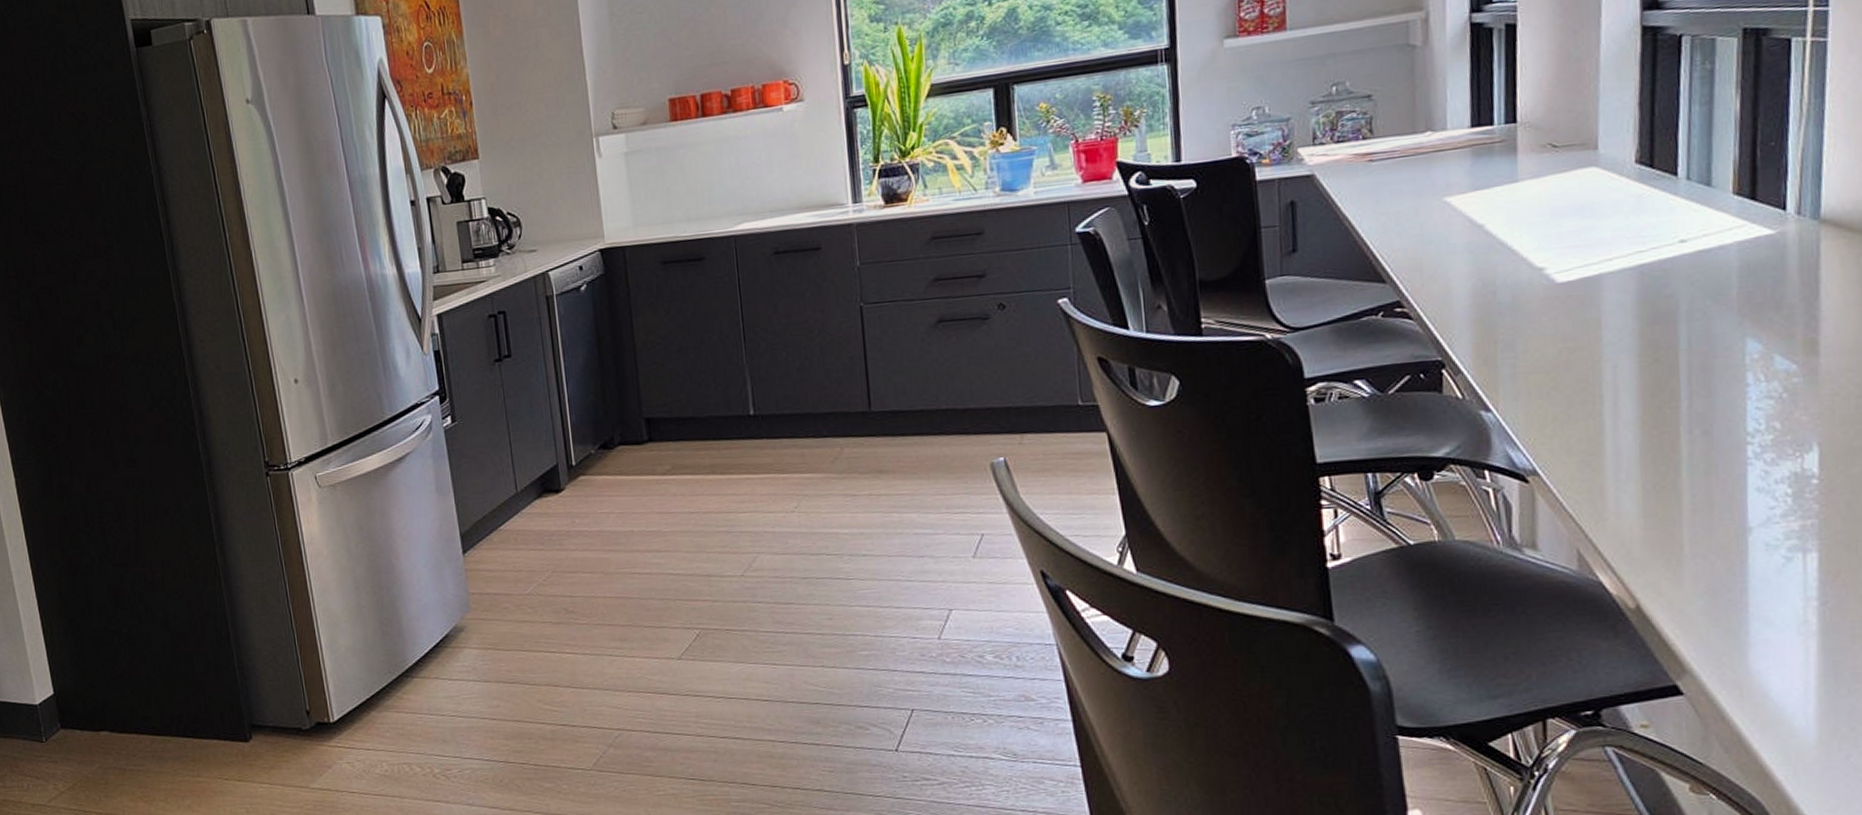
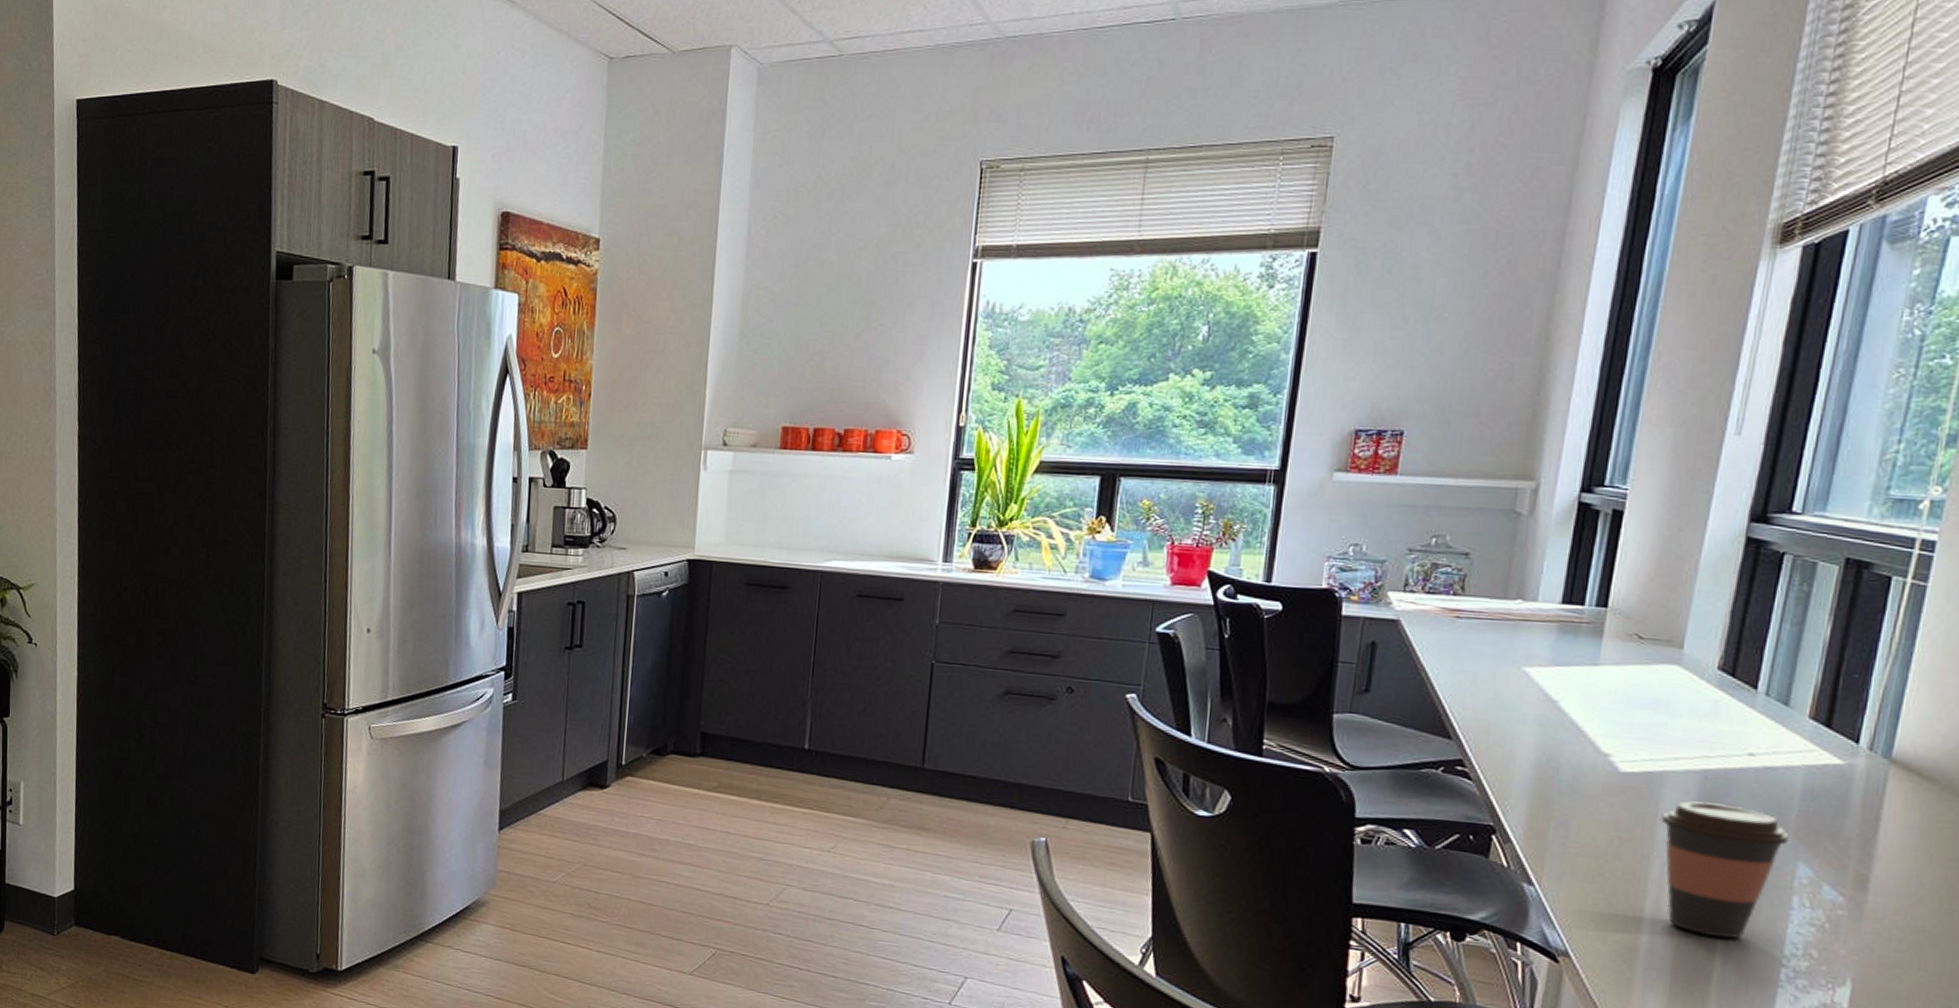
coffee cup: none [1603,294,1736,429] -> present [1659,801,1791,939]

